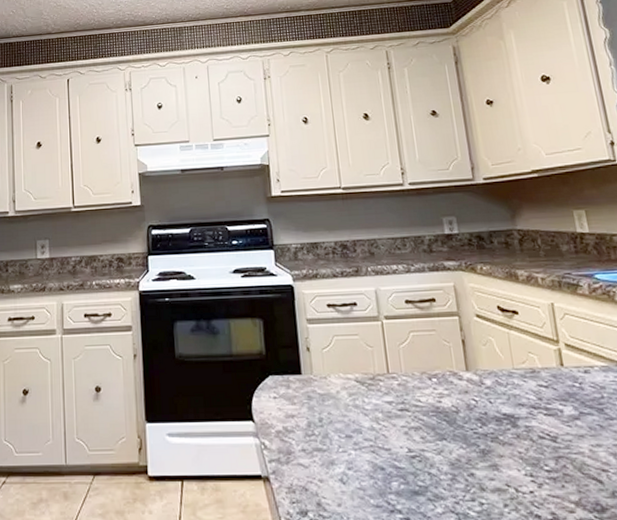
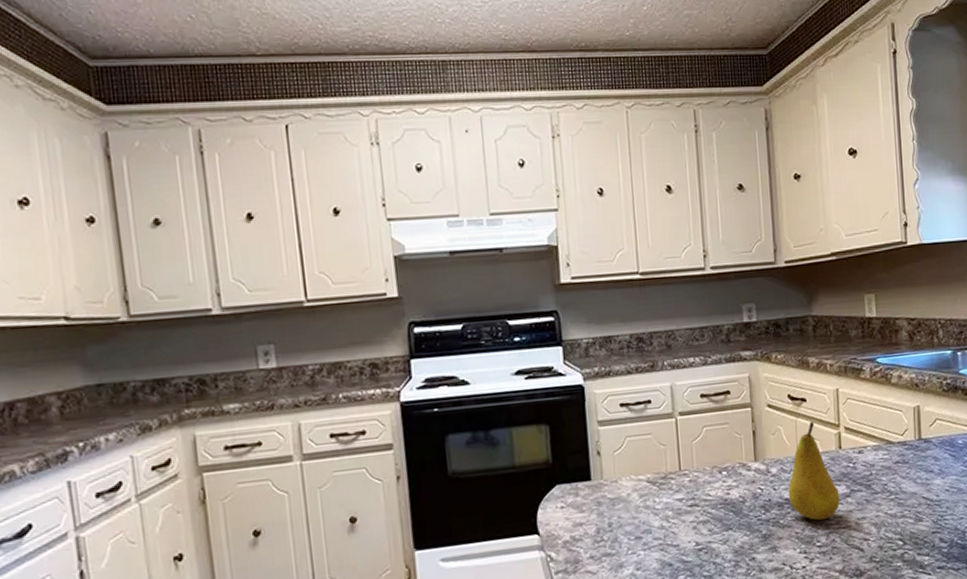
fruit: none [505,334,568,441] -> present [788,421,840,520]

